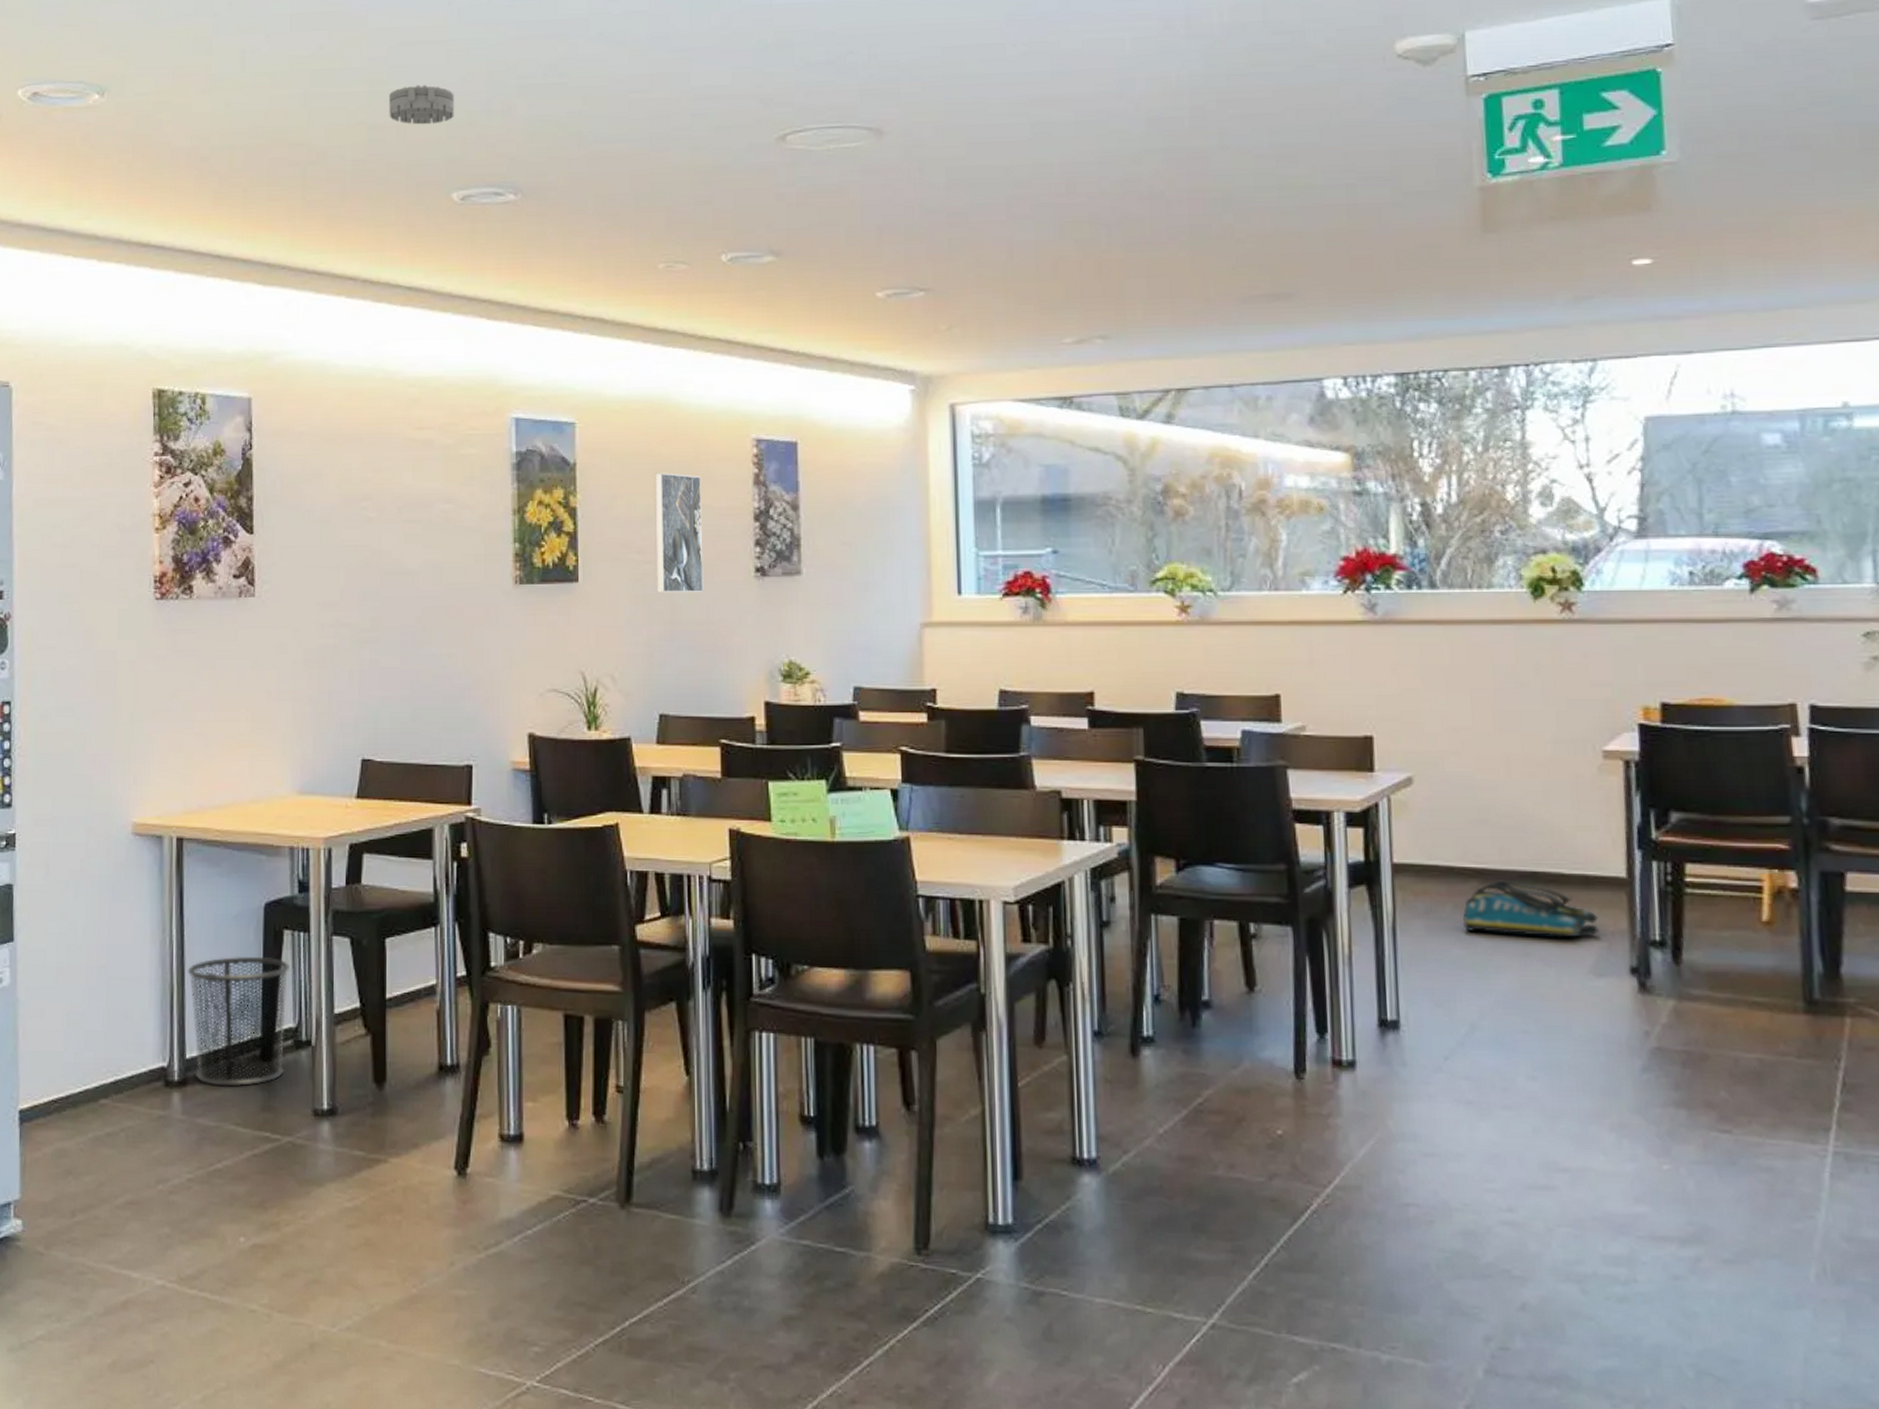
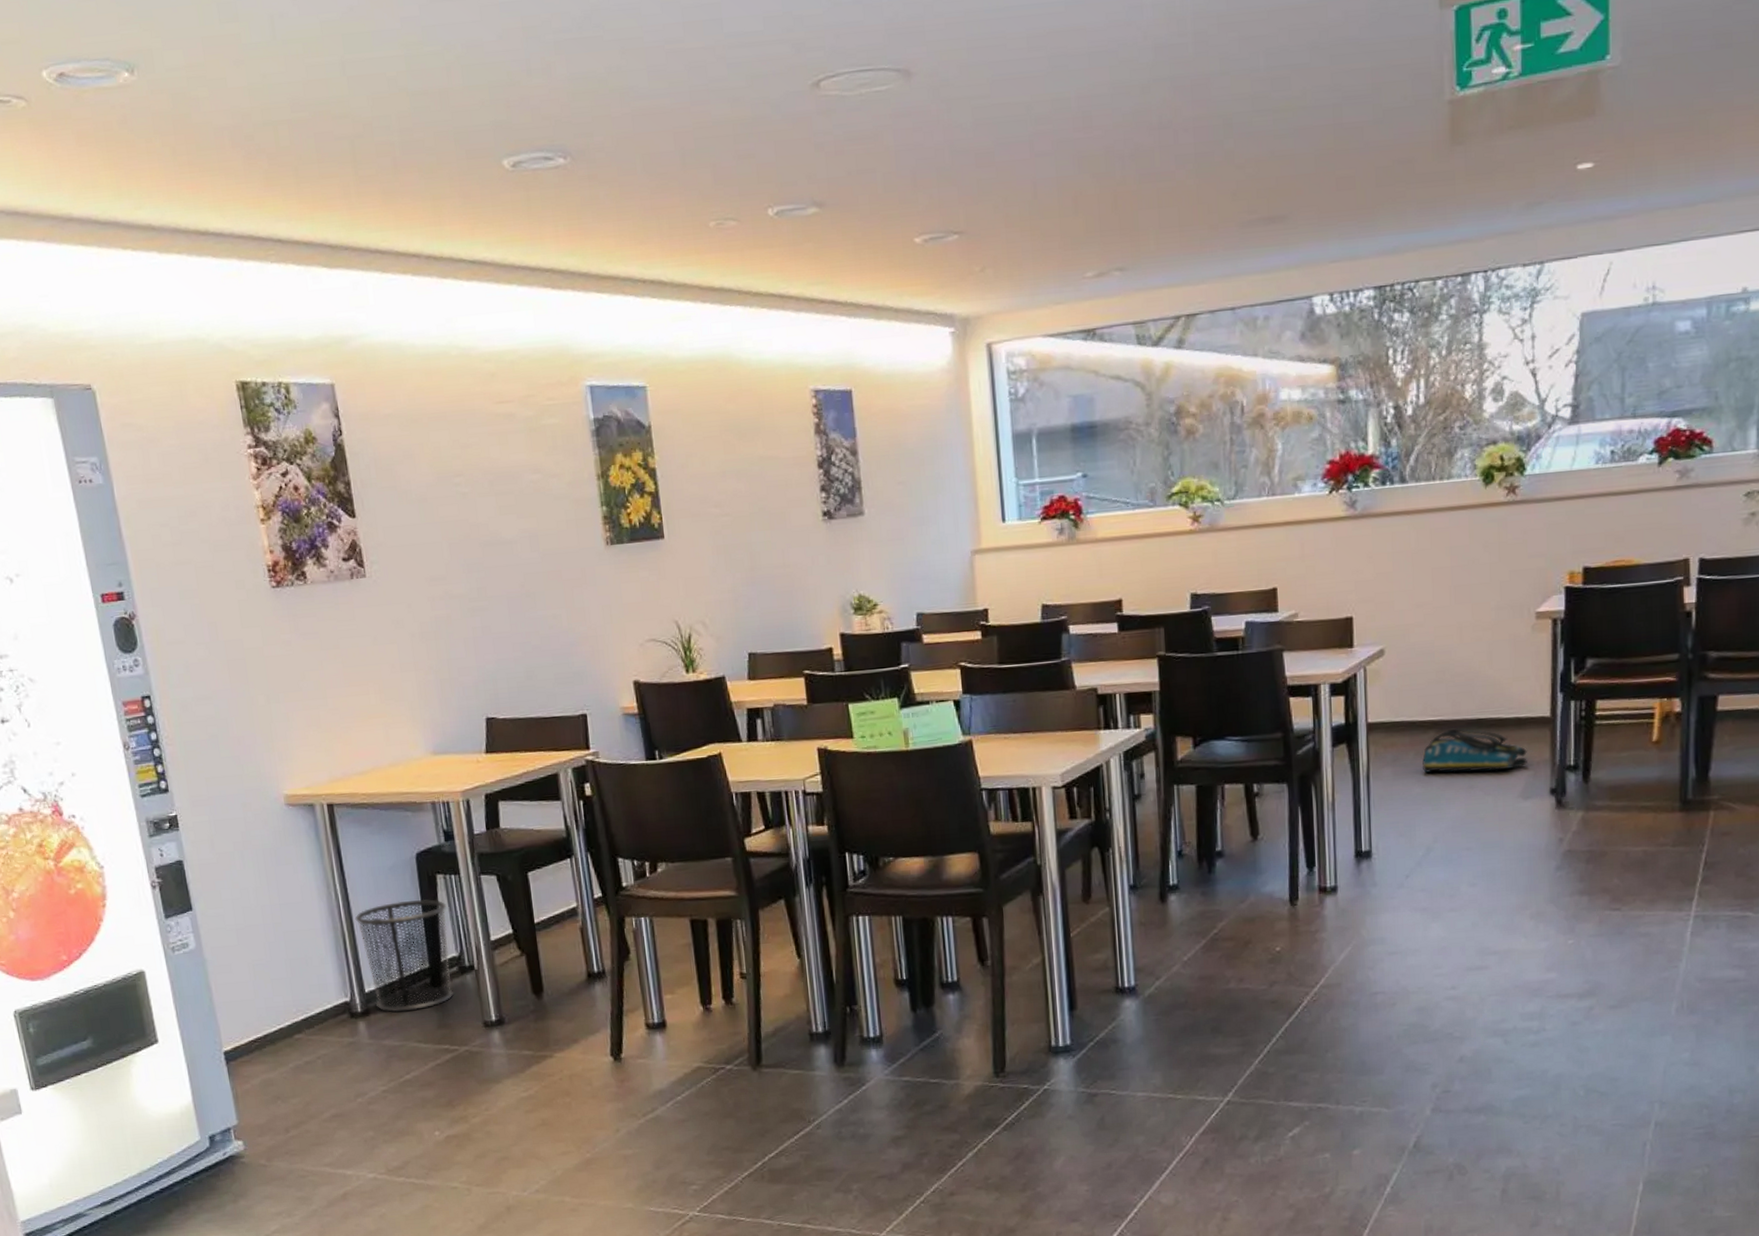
smoke detector: present [389,85,454,125] -> none [427,45,495,89]
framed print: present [655,473,704,592] -> none [724,428,778,542]

